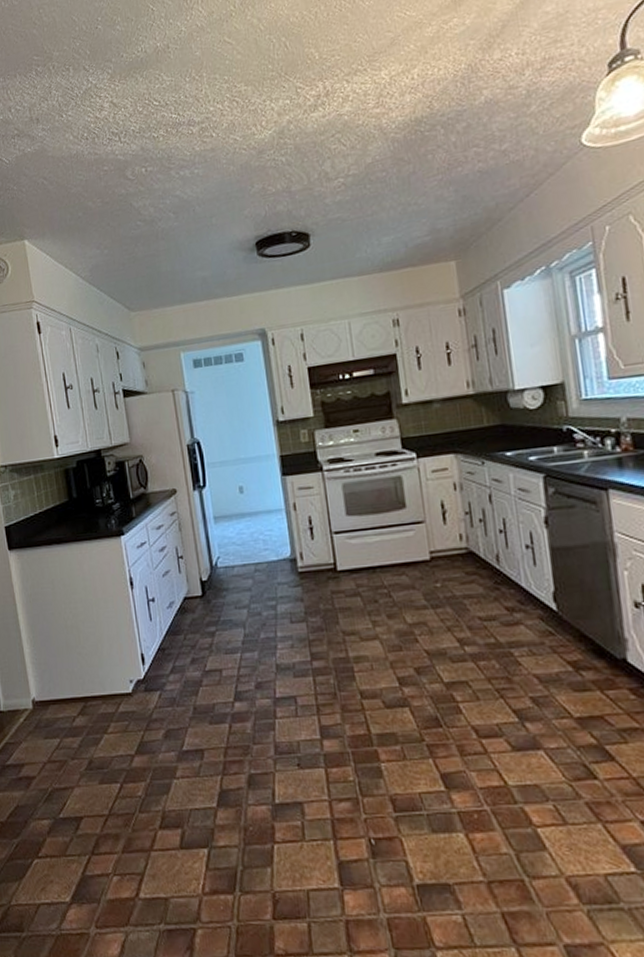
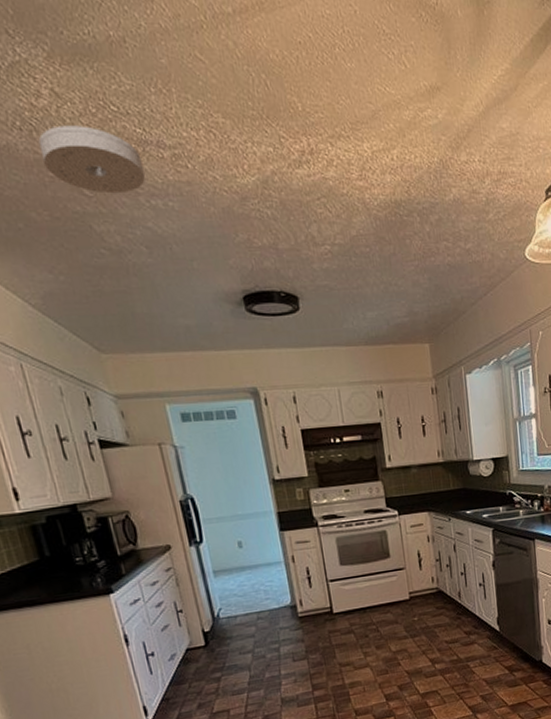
smoke detector: none [98,123,177,176] -> present [38,125,145,194]

